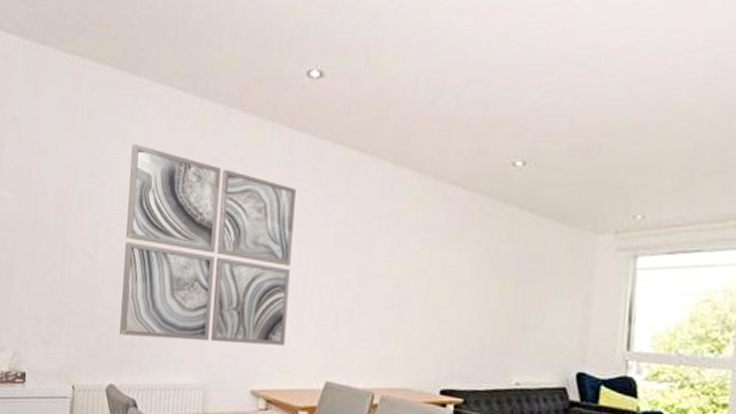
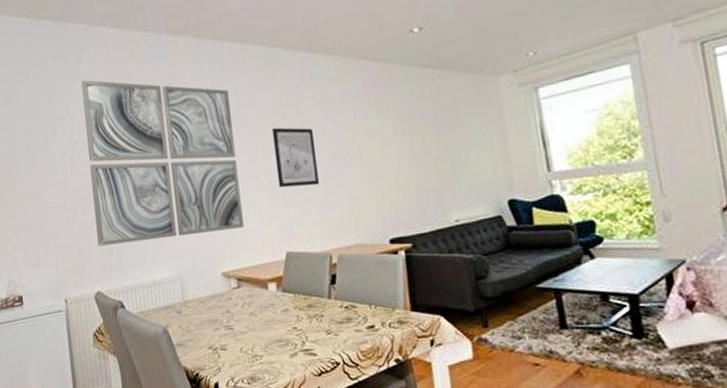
wall art: none [331,242,382,315] -> present [271,127,320,188]

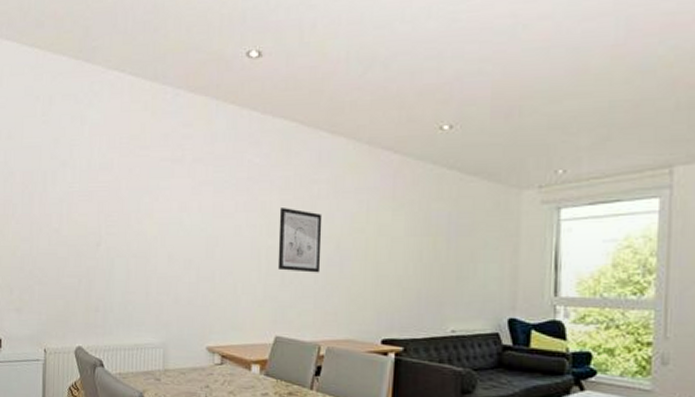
wall art: present [81,80,244,246] -> none [85,125,241,305]

